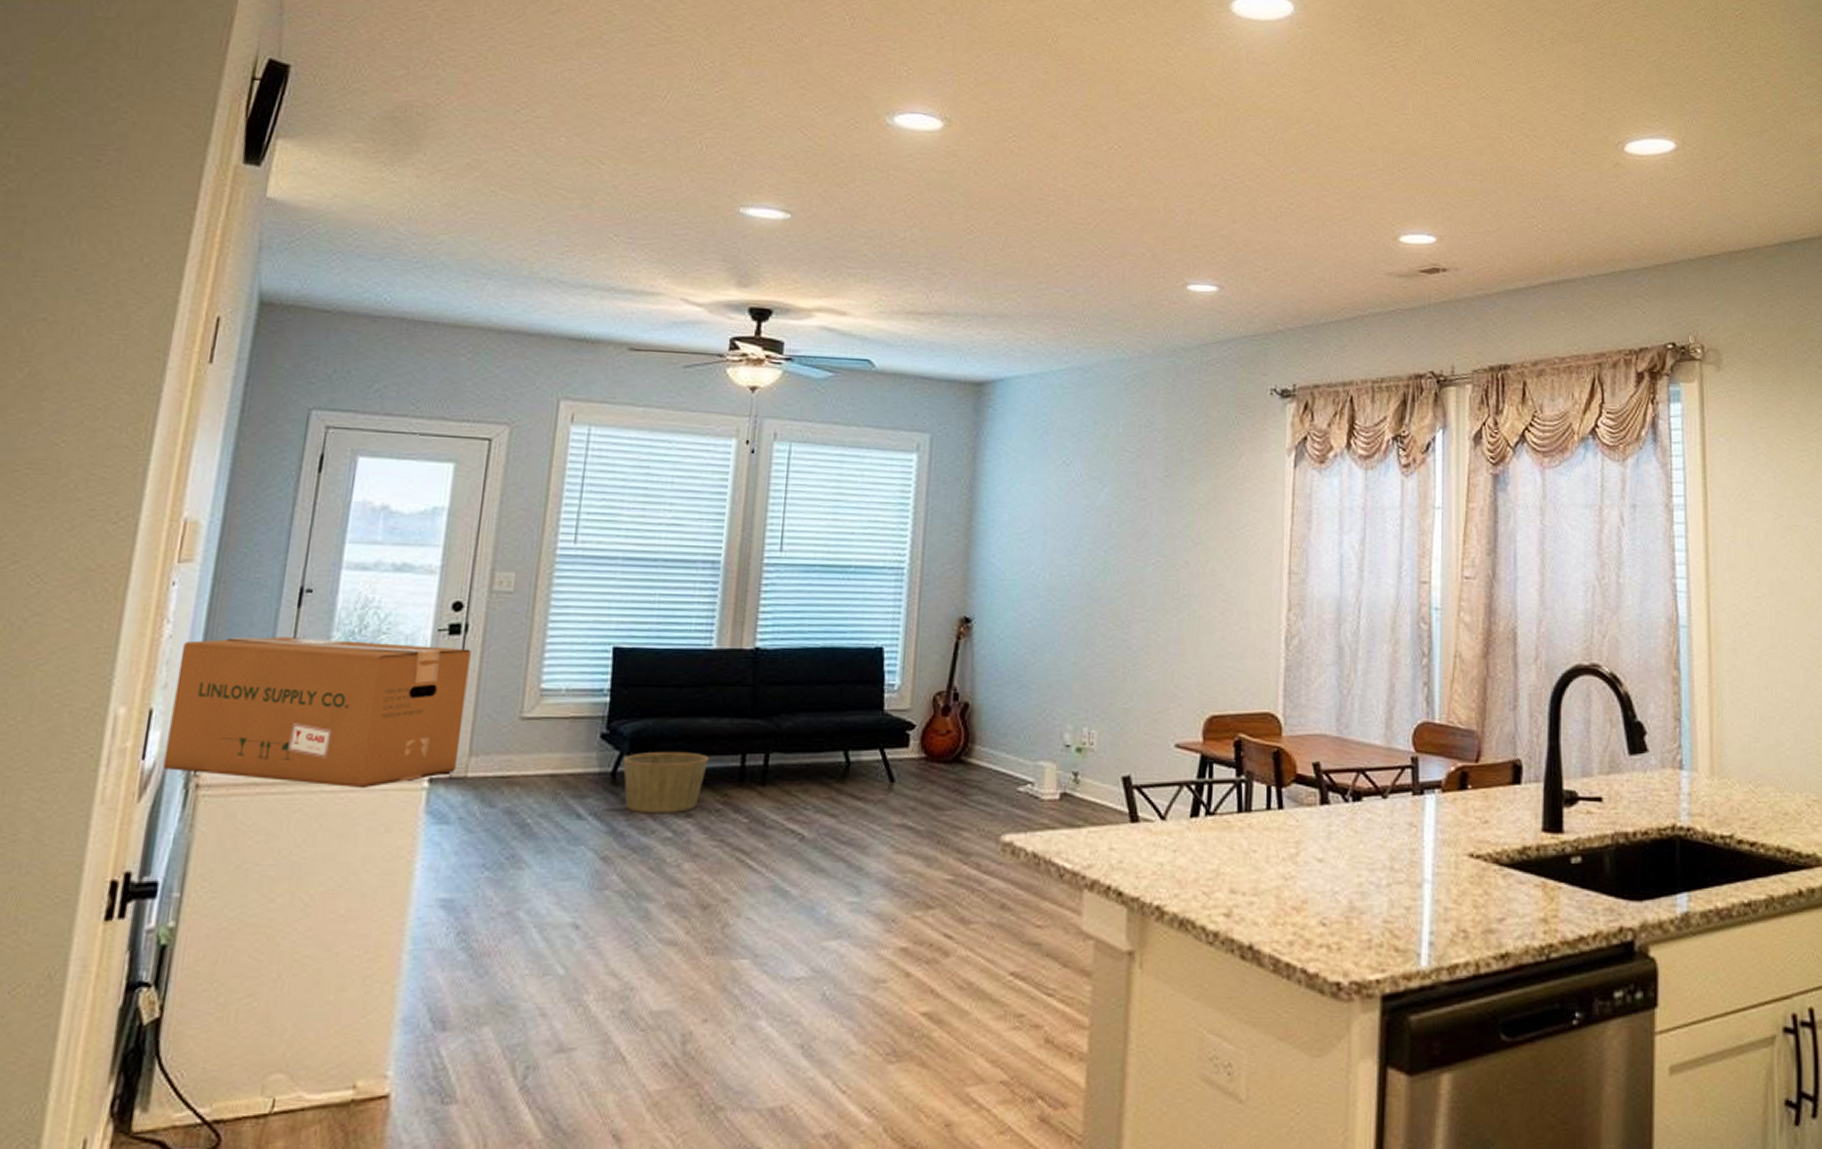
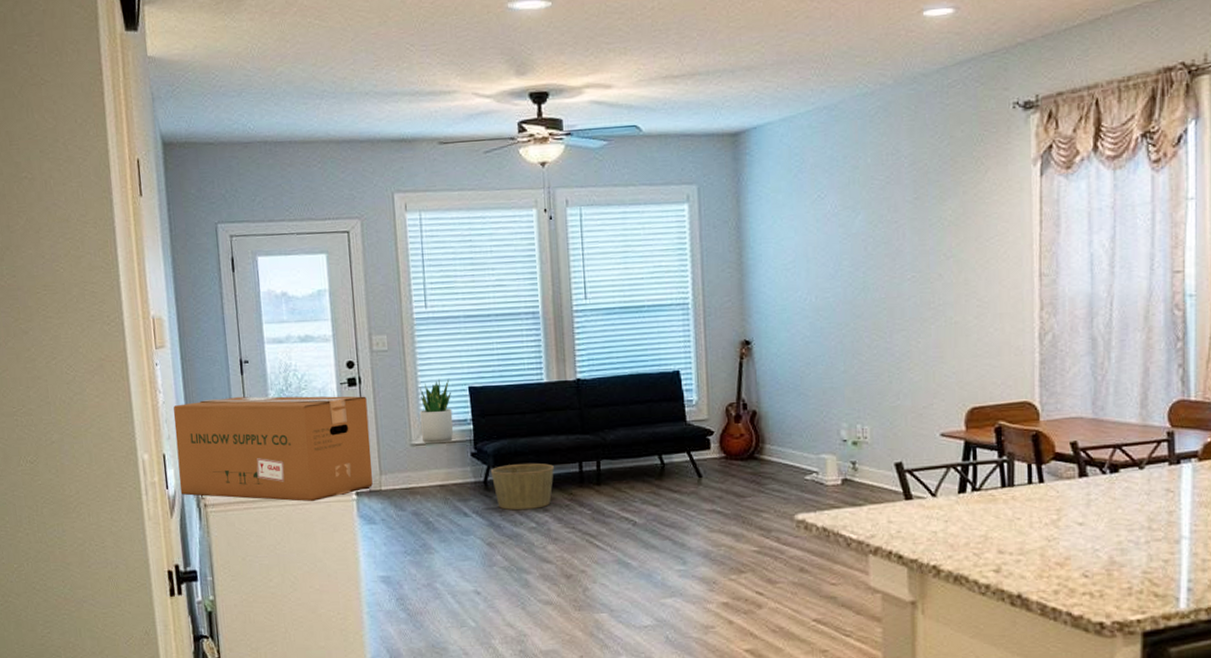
planter: none [537,634,590,719] -> present [419,379,454,444]

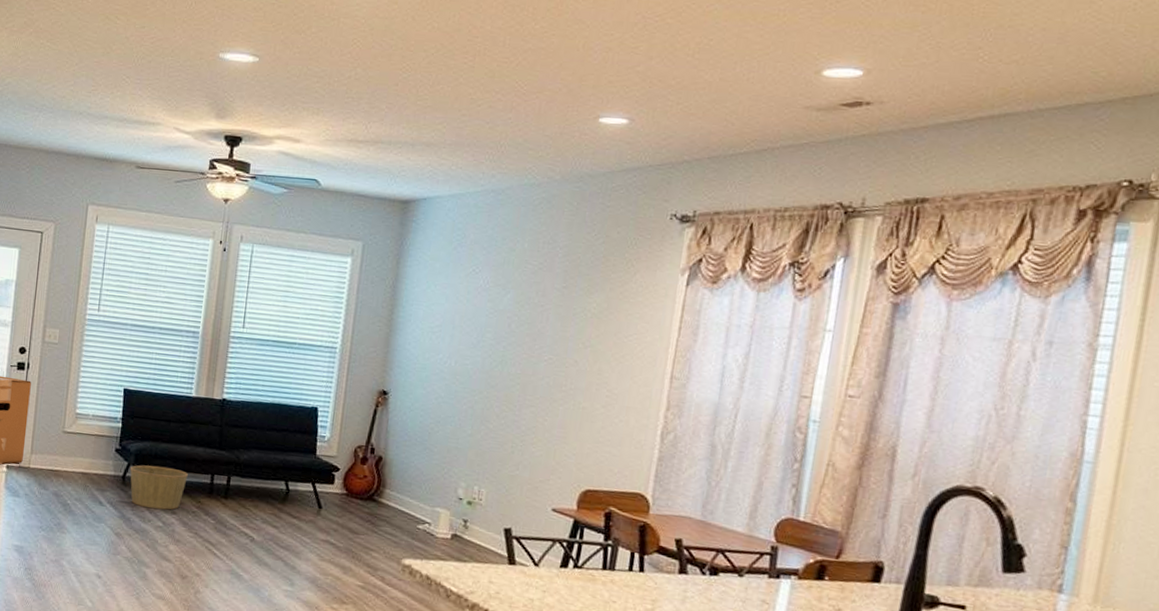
planter: present [419,379,454,444] -> none [74,377,108,436]

